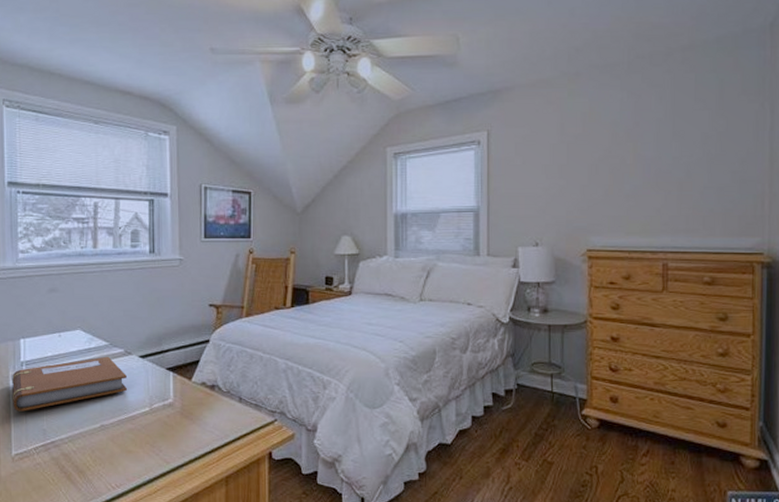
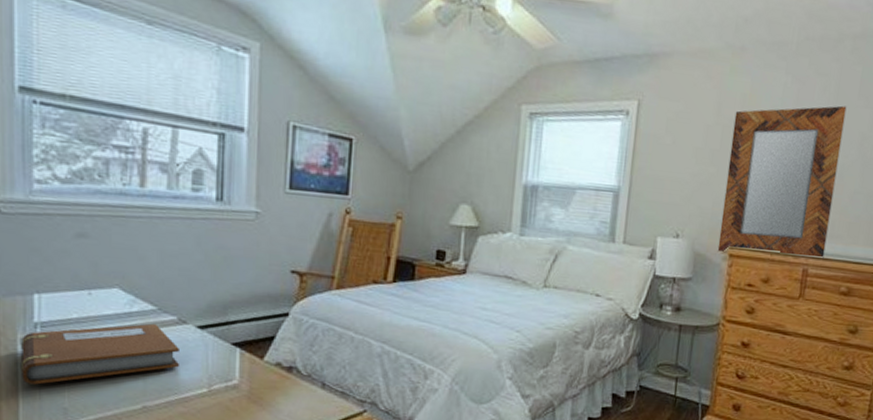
home mirror: none [576,111,685,256] -> present [717,105,847,259]

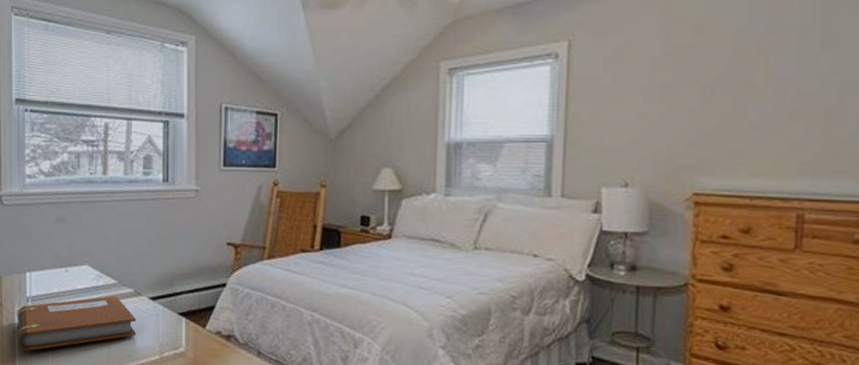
home mirror: present [717,105,847,259] -> none [678,13,841,201]

